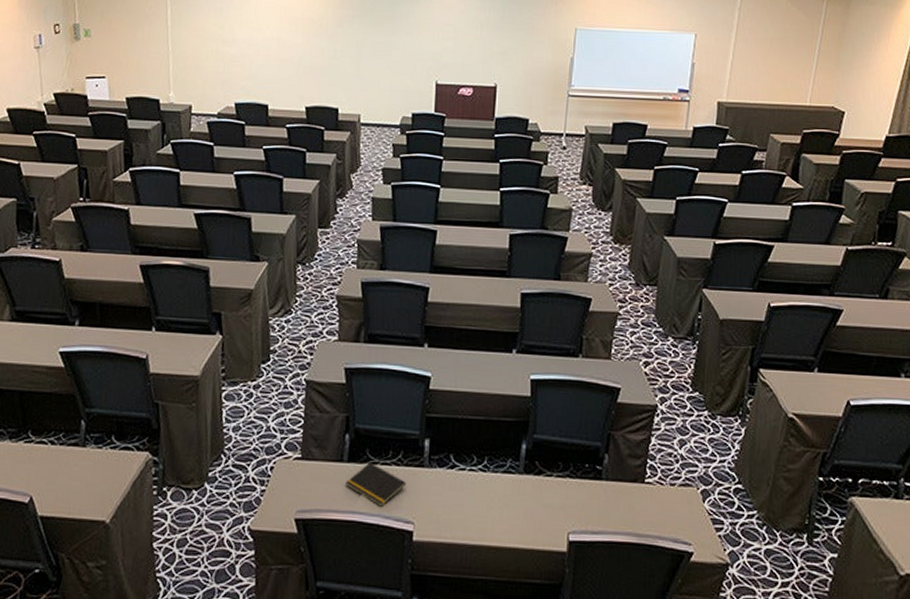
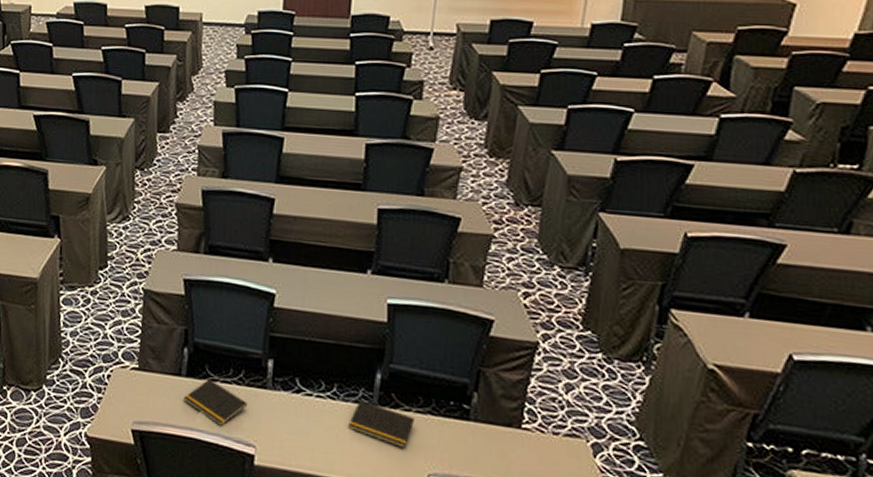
notepad: none [498,470,555,510] -> present [348,400,415,448]

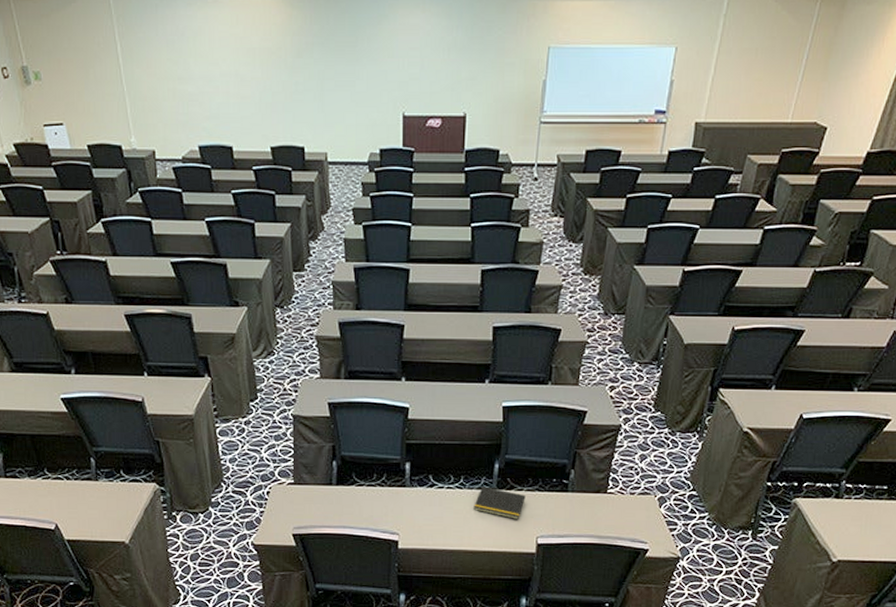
notepad: present [184,378,248,426] -> none [336,484,391,521]

